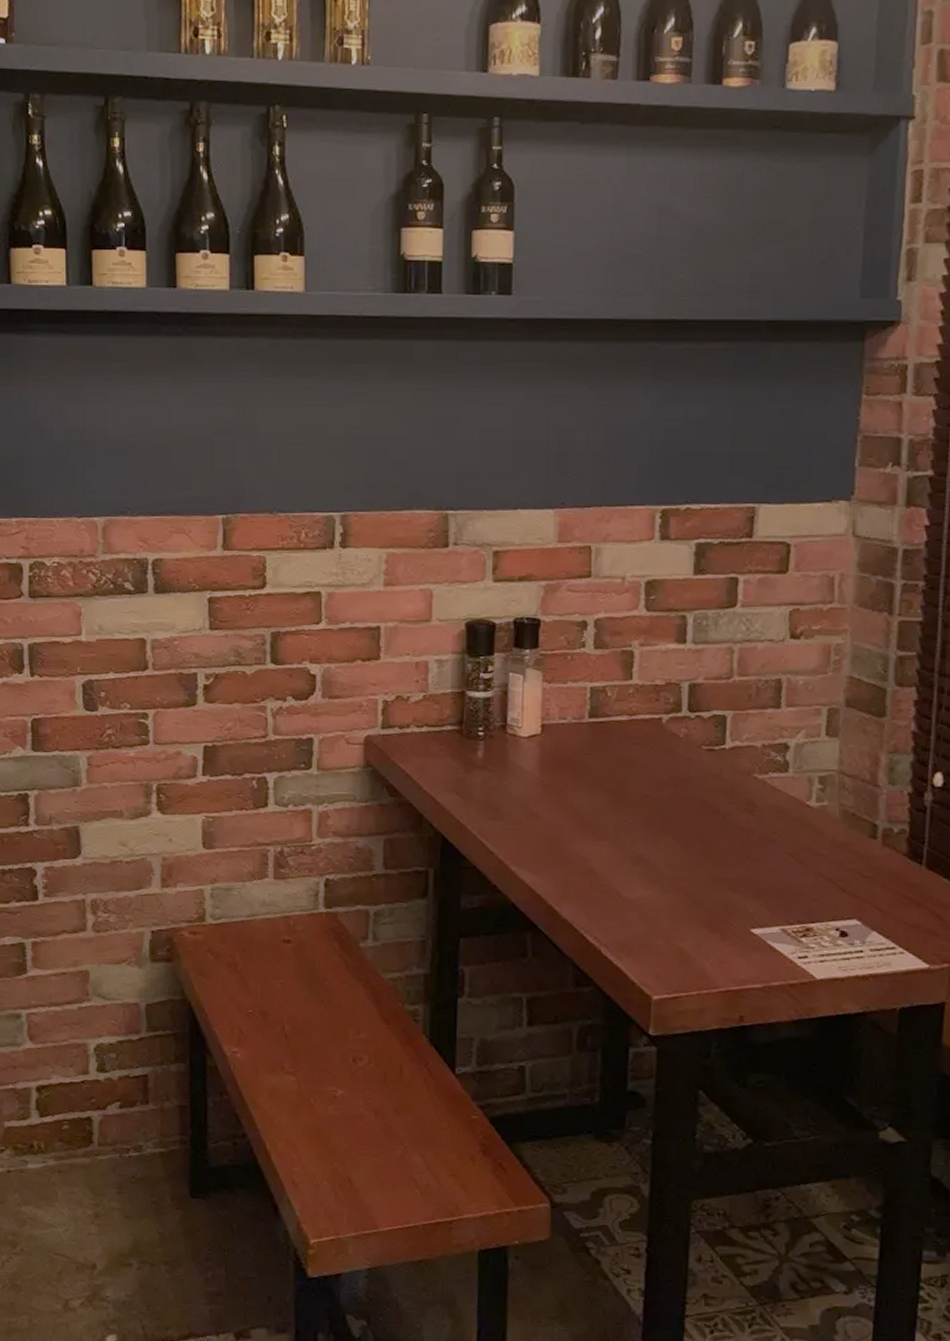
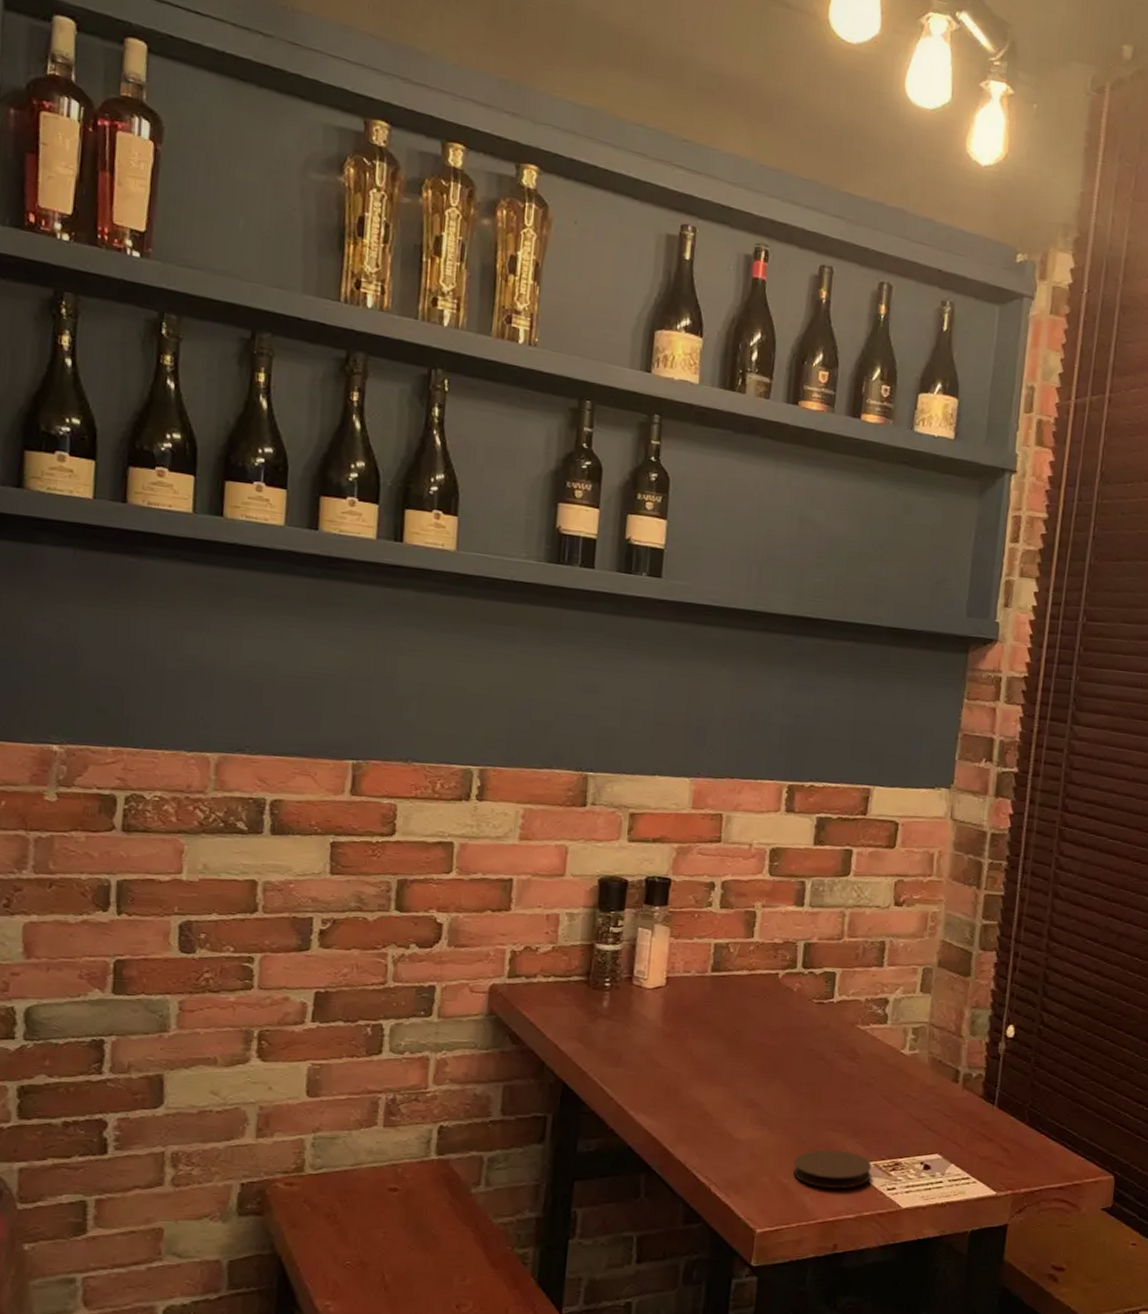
coaster: none [689,911,779,955] -> present [792,1149,872,1188]

